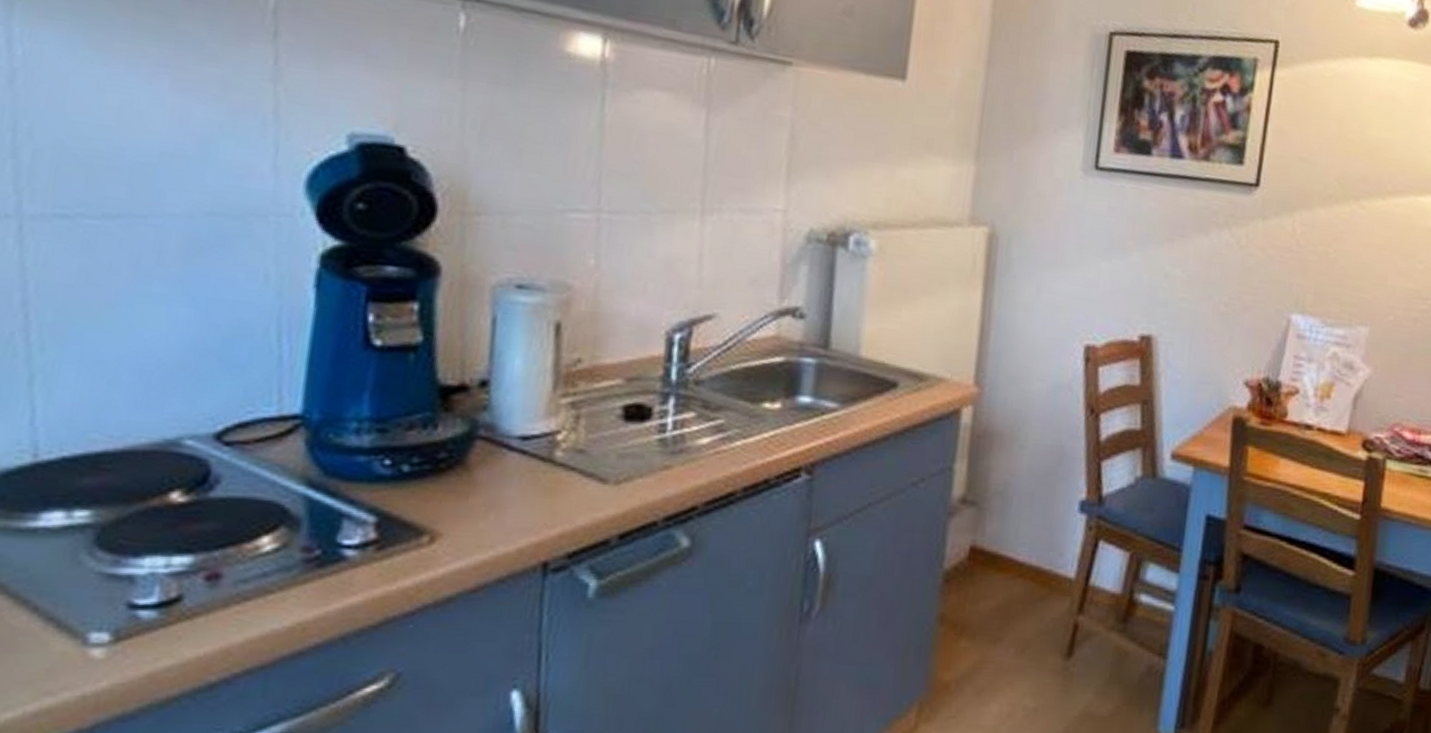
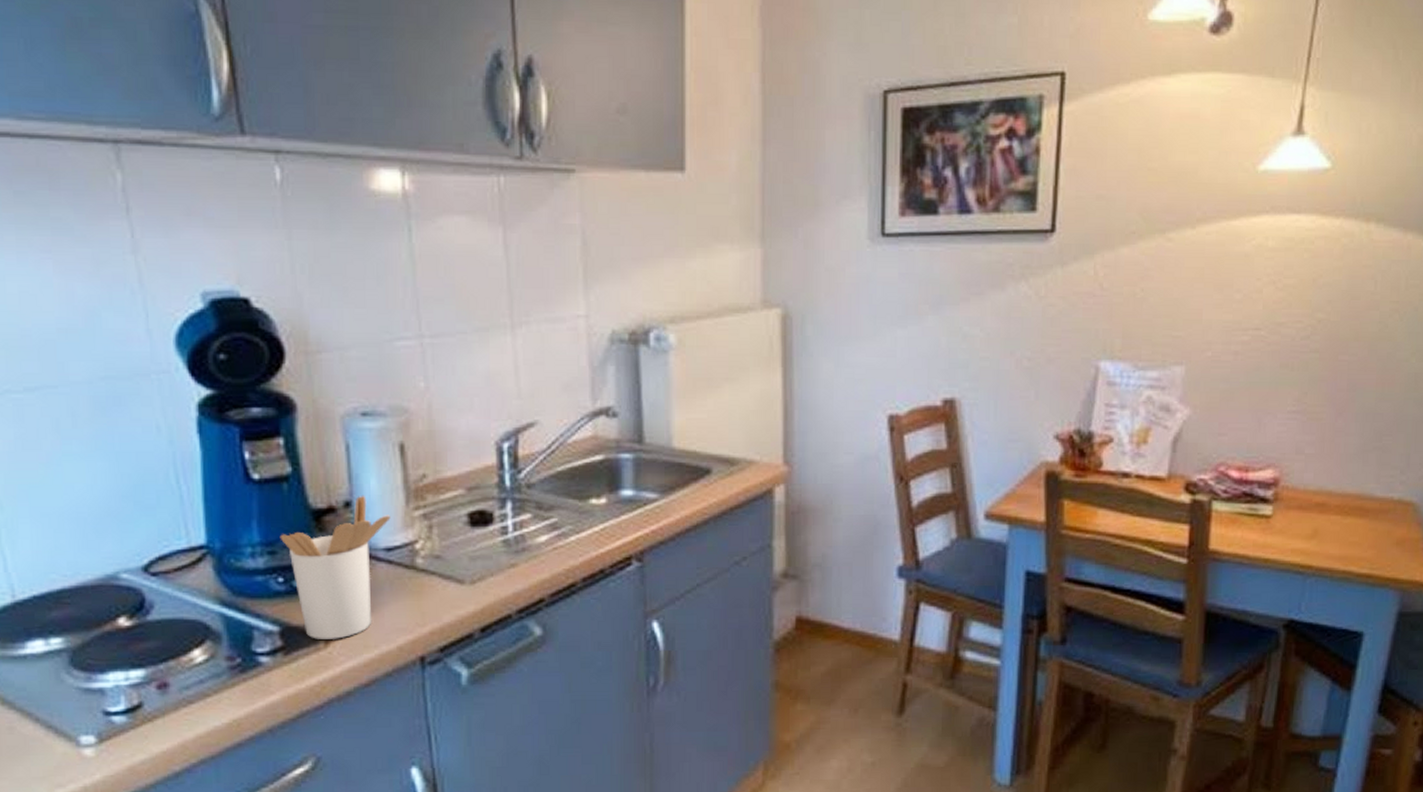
utensil holder: none [395,374,533,536] -> present [279,495,391,639]

